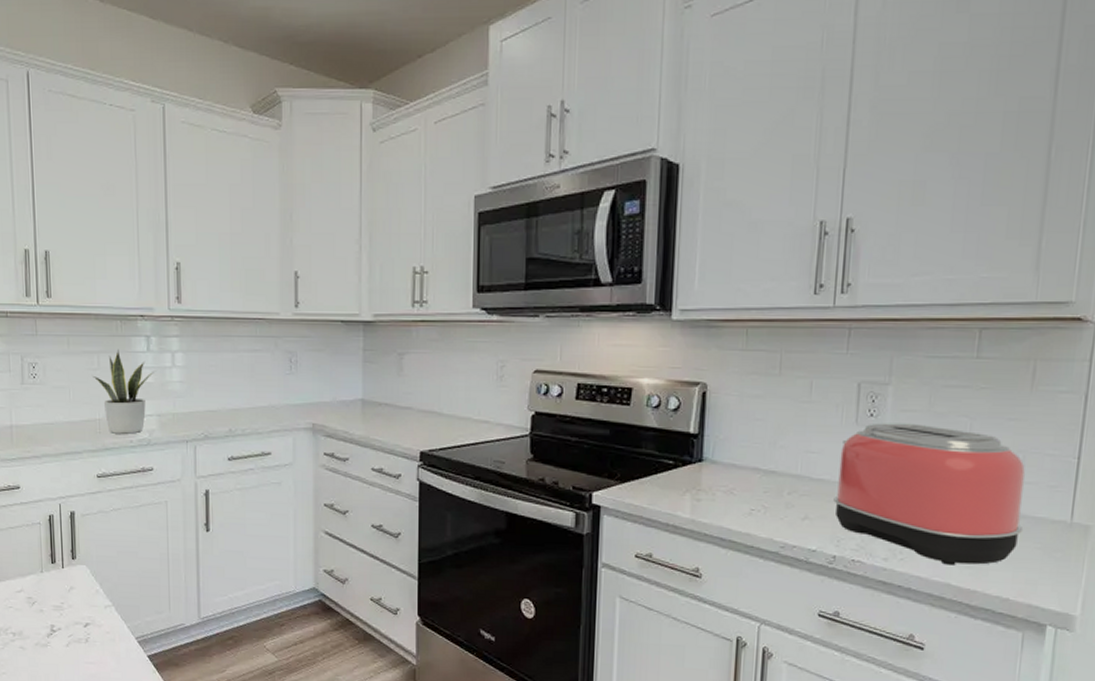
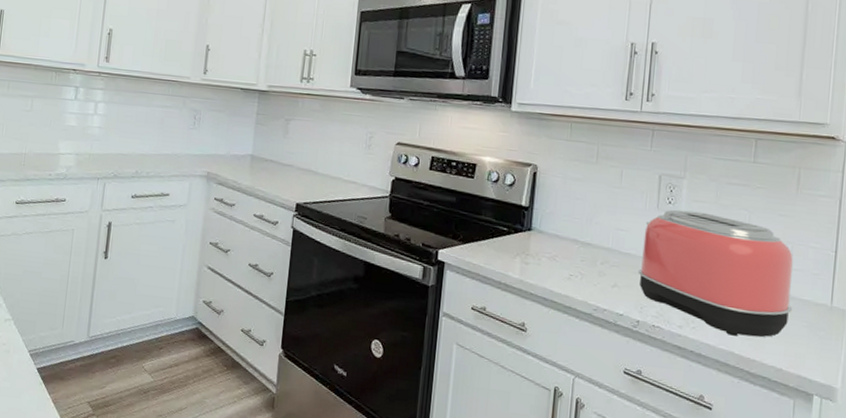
potted plant: present [93,350,156,434] -> none [25,96,79,169]

